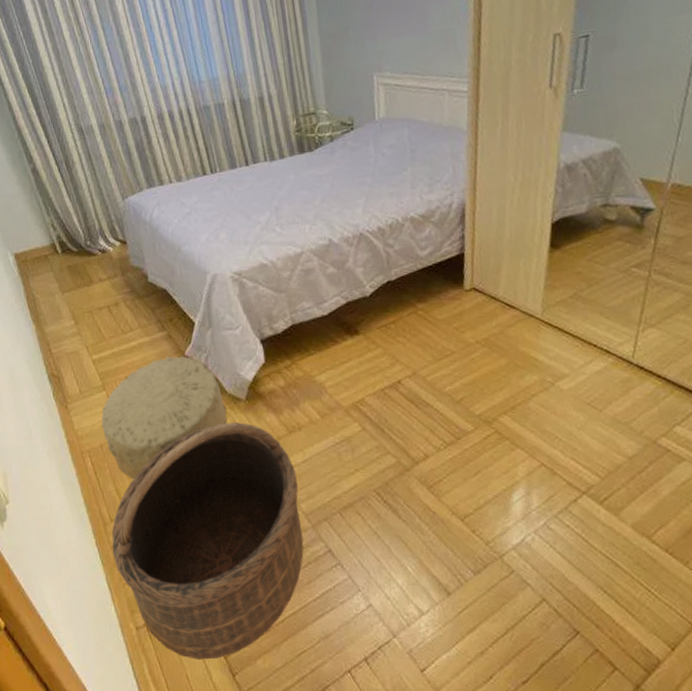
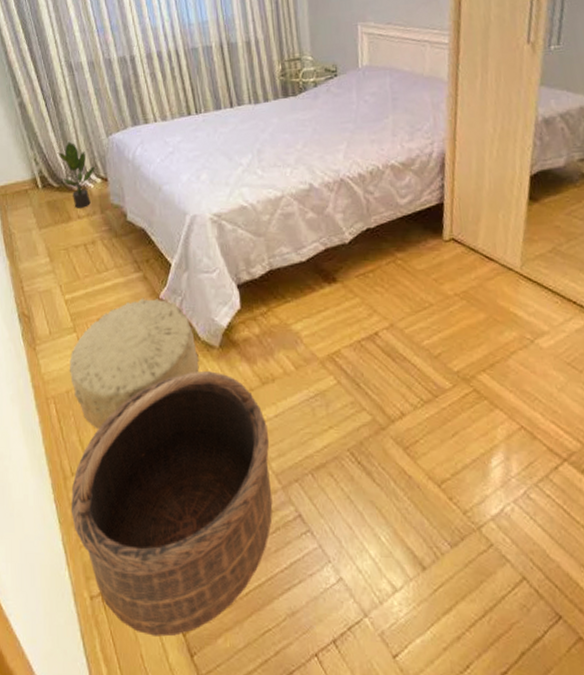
potted plant: none [74,206,113,272] -> present [57,141,95,208]

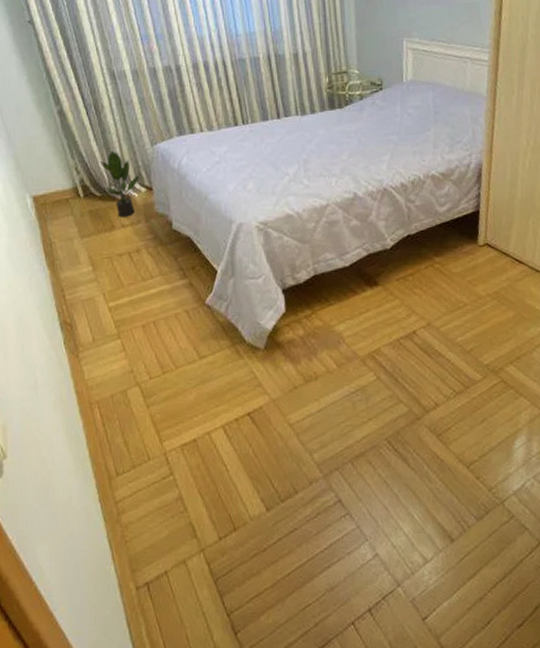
pouf: present [69,298,199,429] -> none [113,304,245,431]
basket: present [70,371,273,637] -> none [116,372,314,619]

